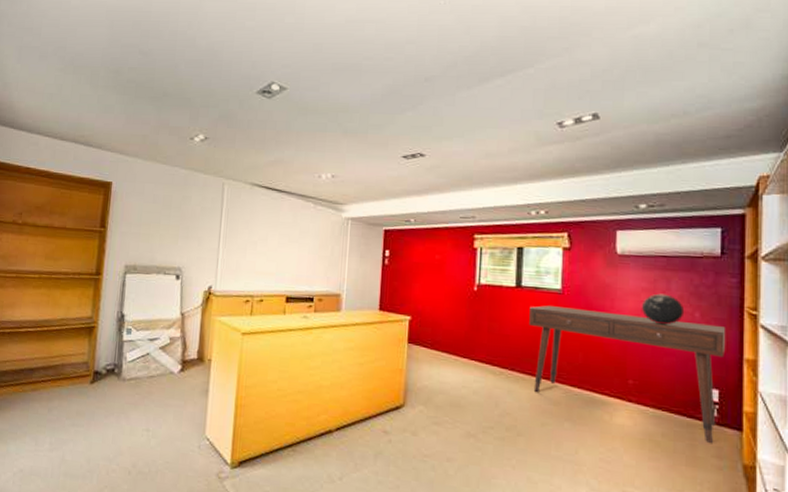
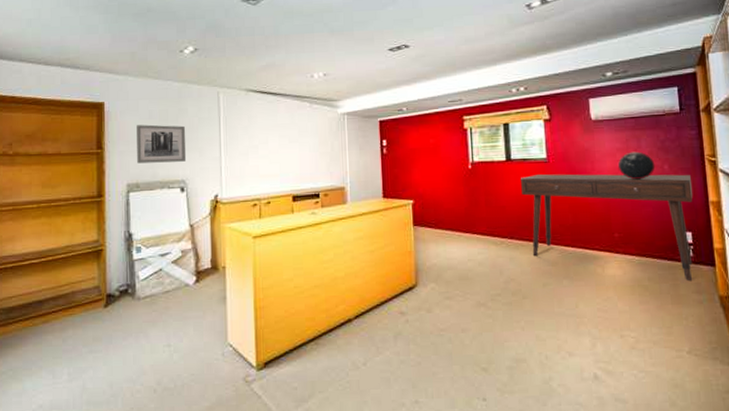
wall art: none [137,208,187,249] -> present [137,124,187,164]

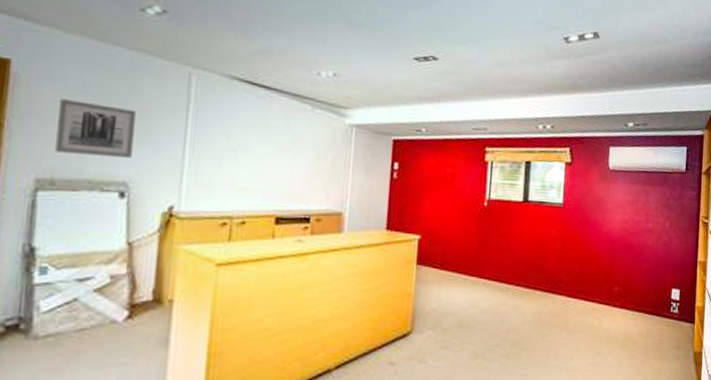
desk: present [521,174,693,282] -> none [534,220,686,337]
decorative globe: present [618,151,655,180] -> none [627,206,659,235]

